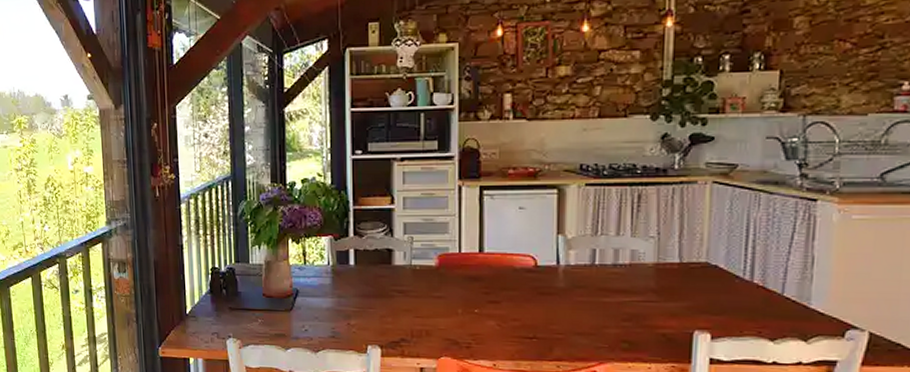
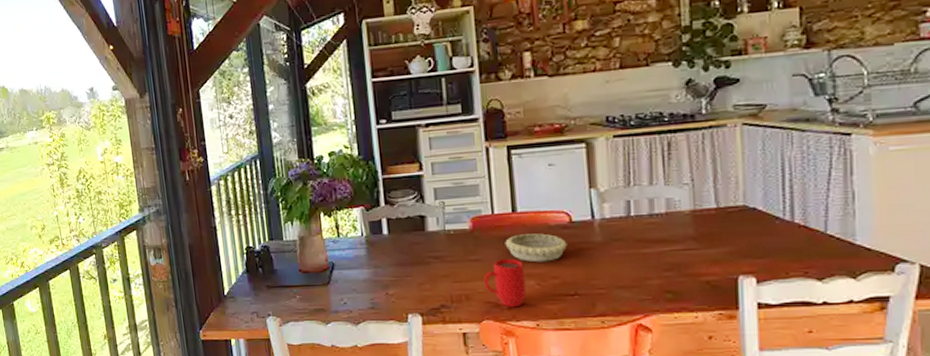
mug: none [445,297,486,347] -> present [483,258,526,308]
decorative bowl: none [469,275,530,304] -> present [505,233,567,263]

